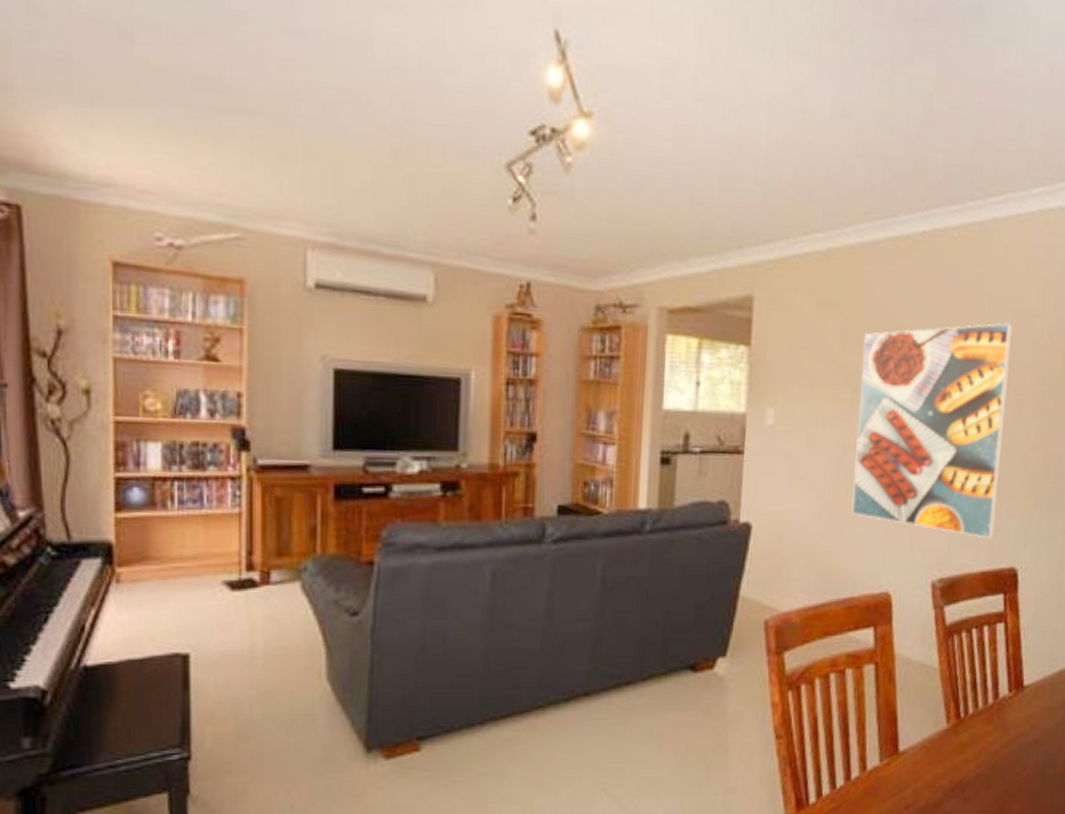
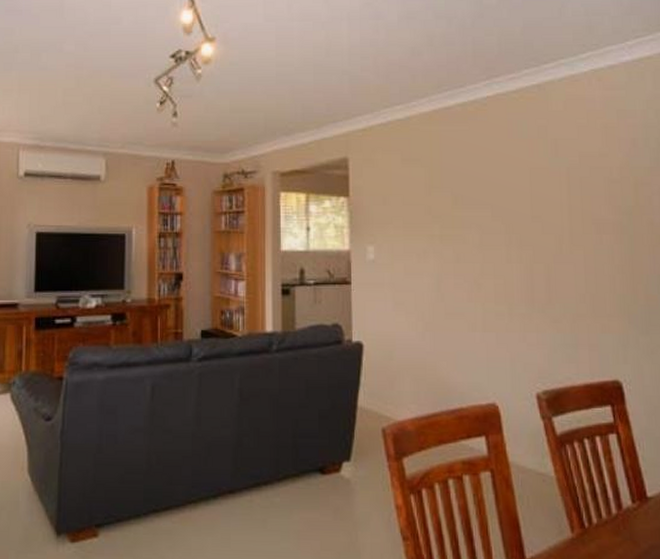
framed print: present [851,323,1013,539] -> none [446,163,593,354]

